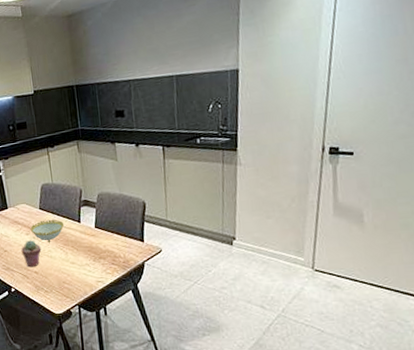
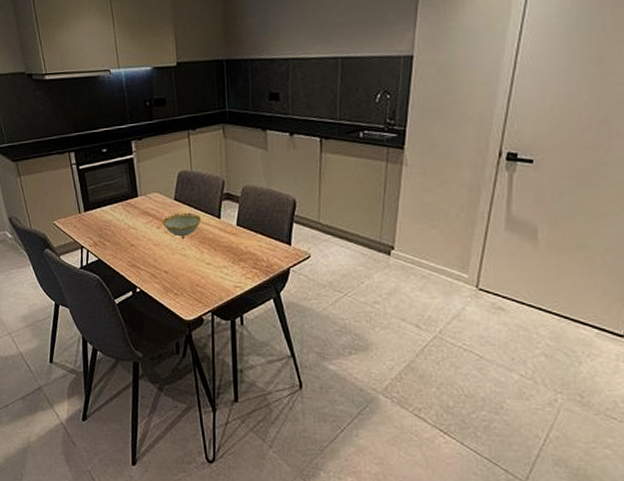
potted succulent: present [21,240,42,268] -> none [150,235,174,266]

